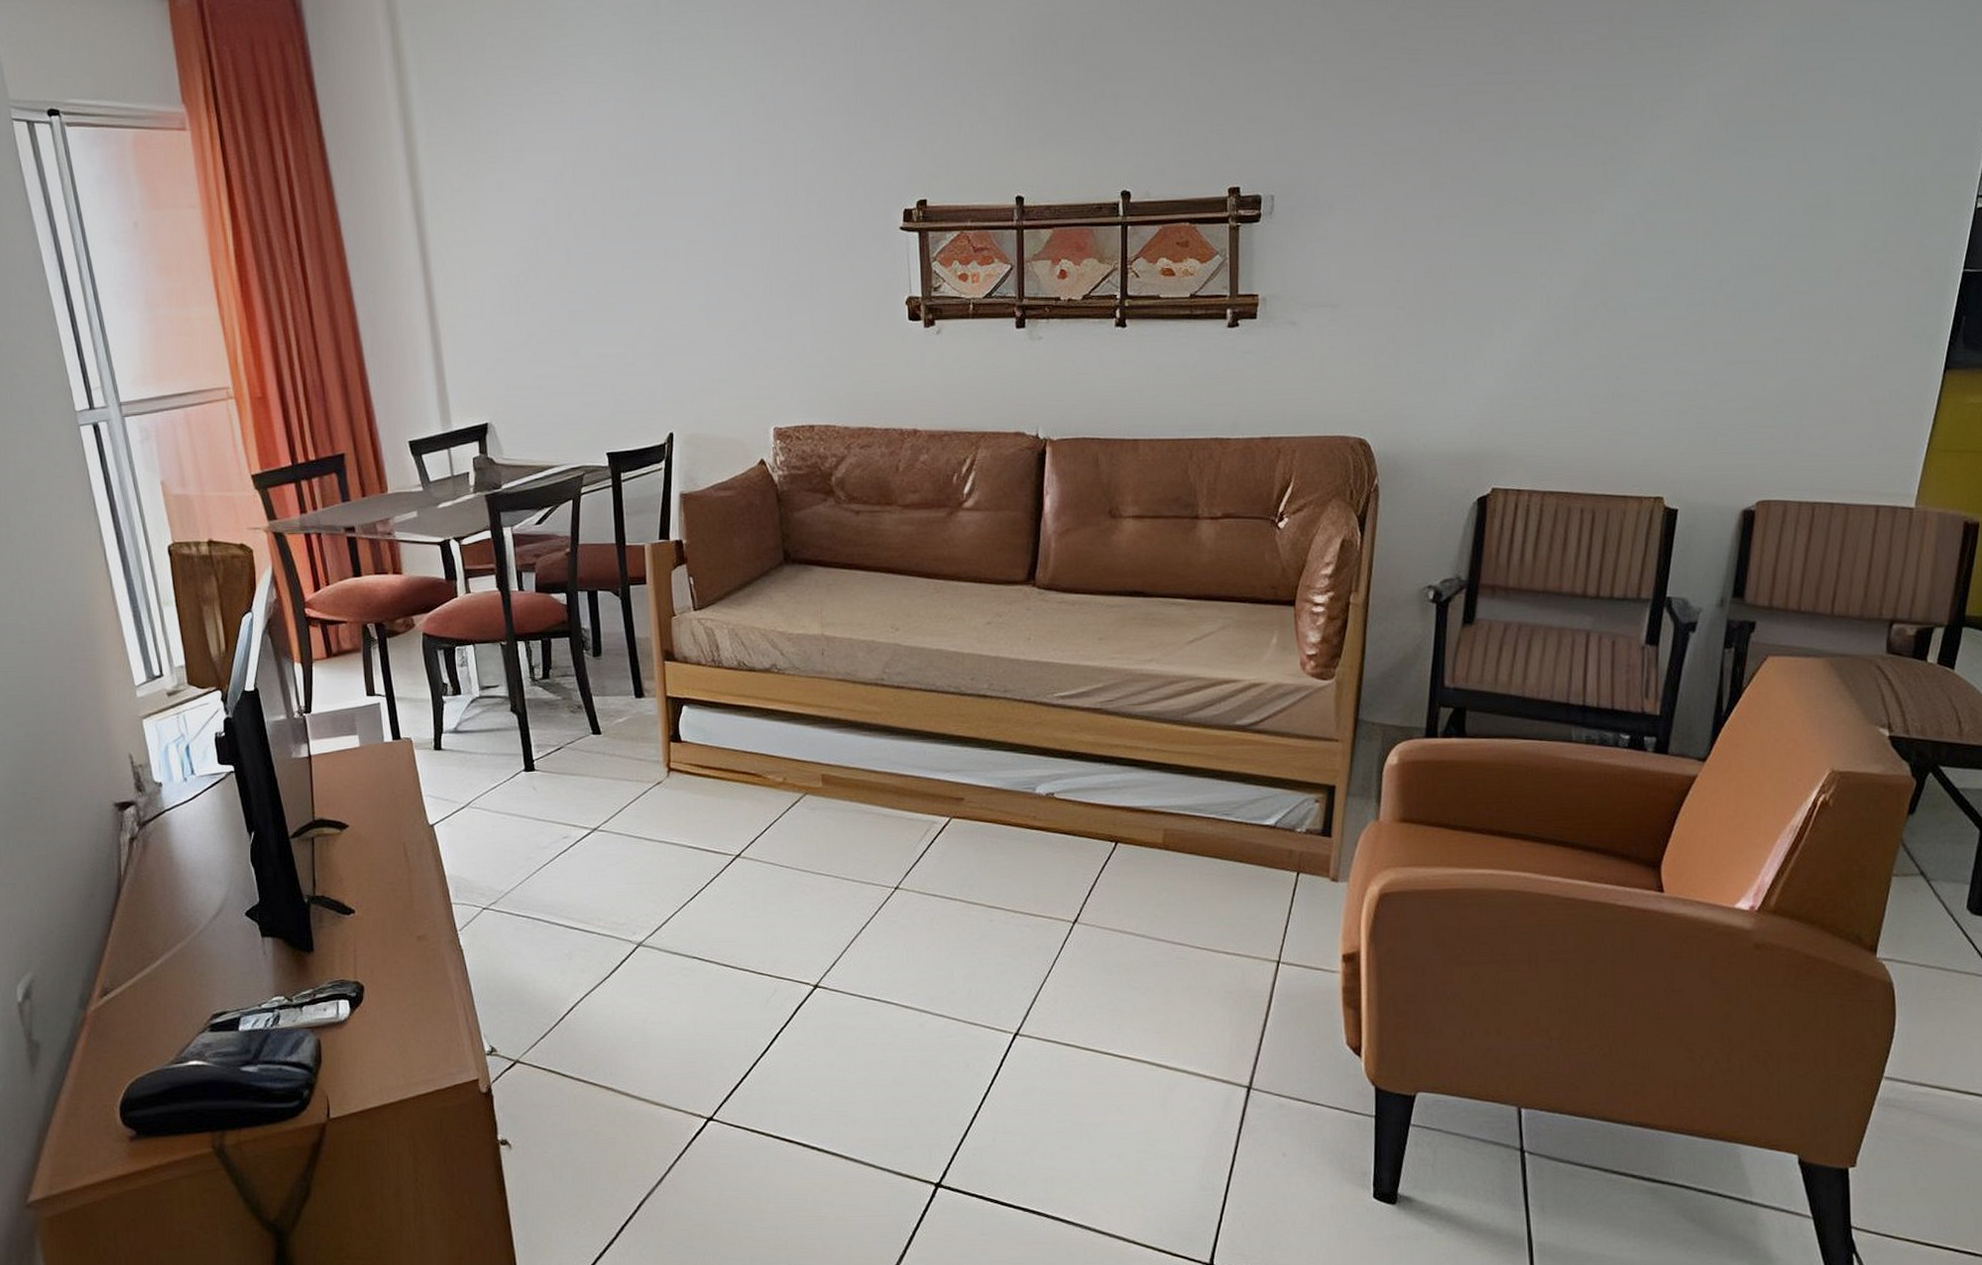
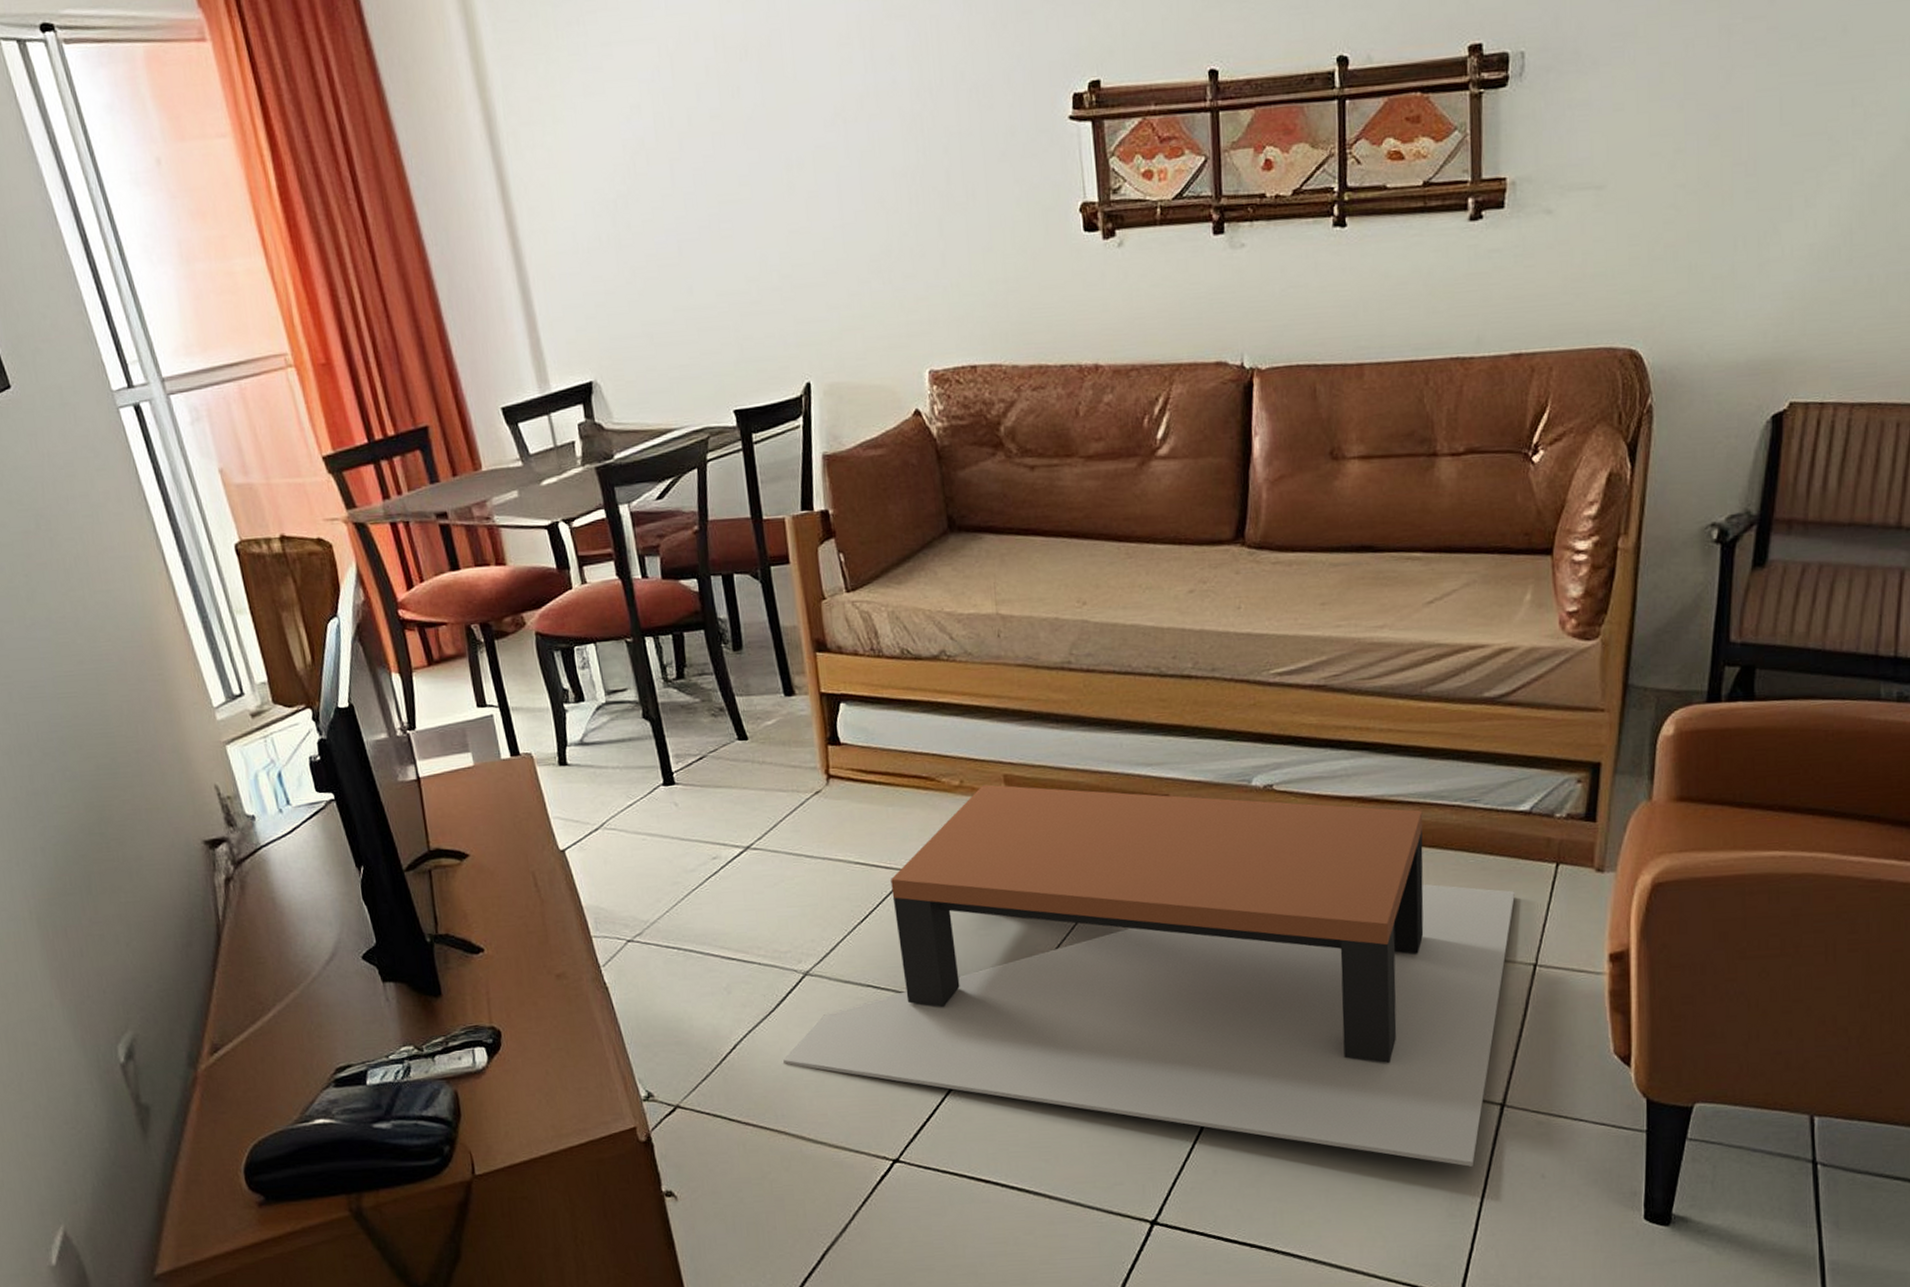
coffee table: none [615,782,1261,1143] -> present [783,784,1515,1167]

